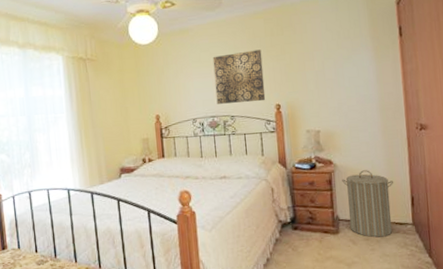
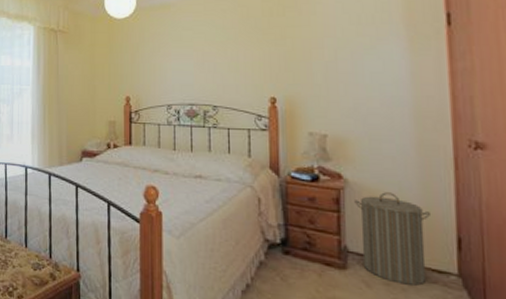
wall art: present [212,49,266,104] -> none [196,31,258,92]

